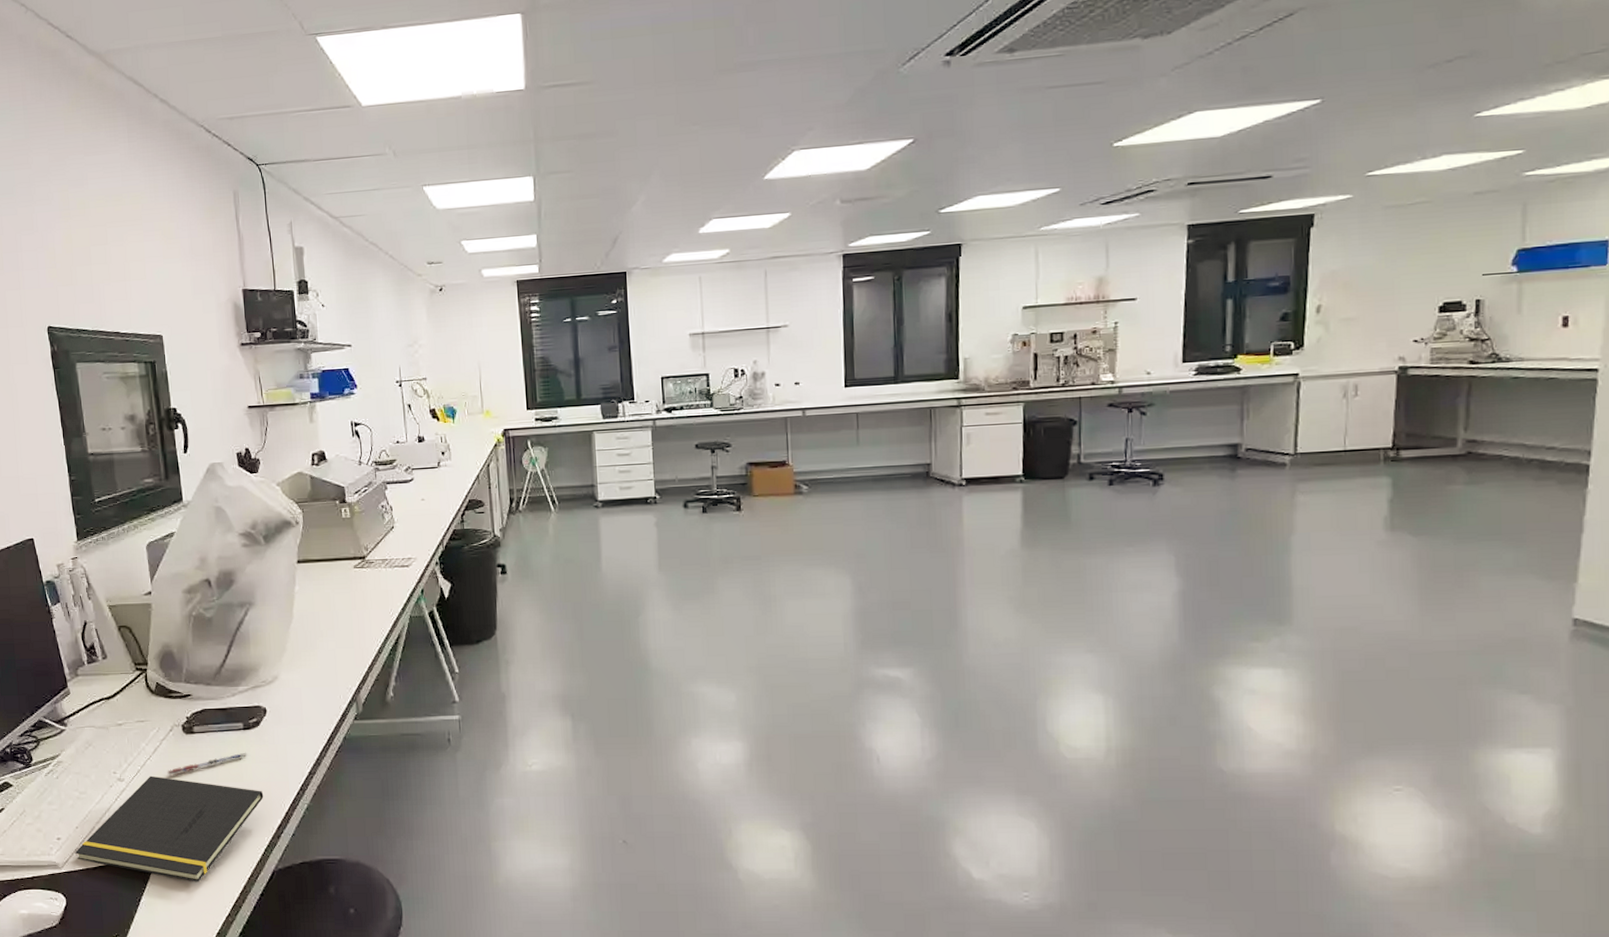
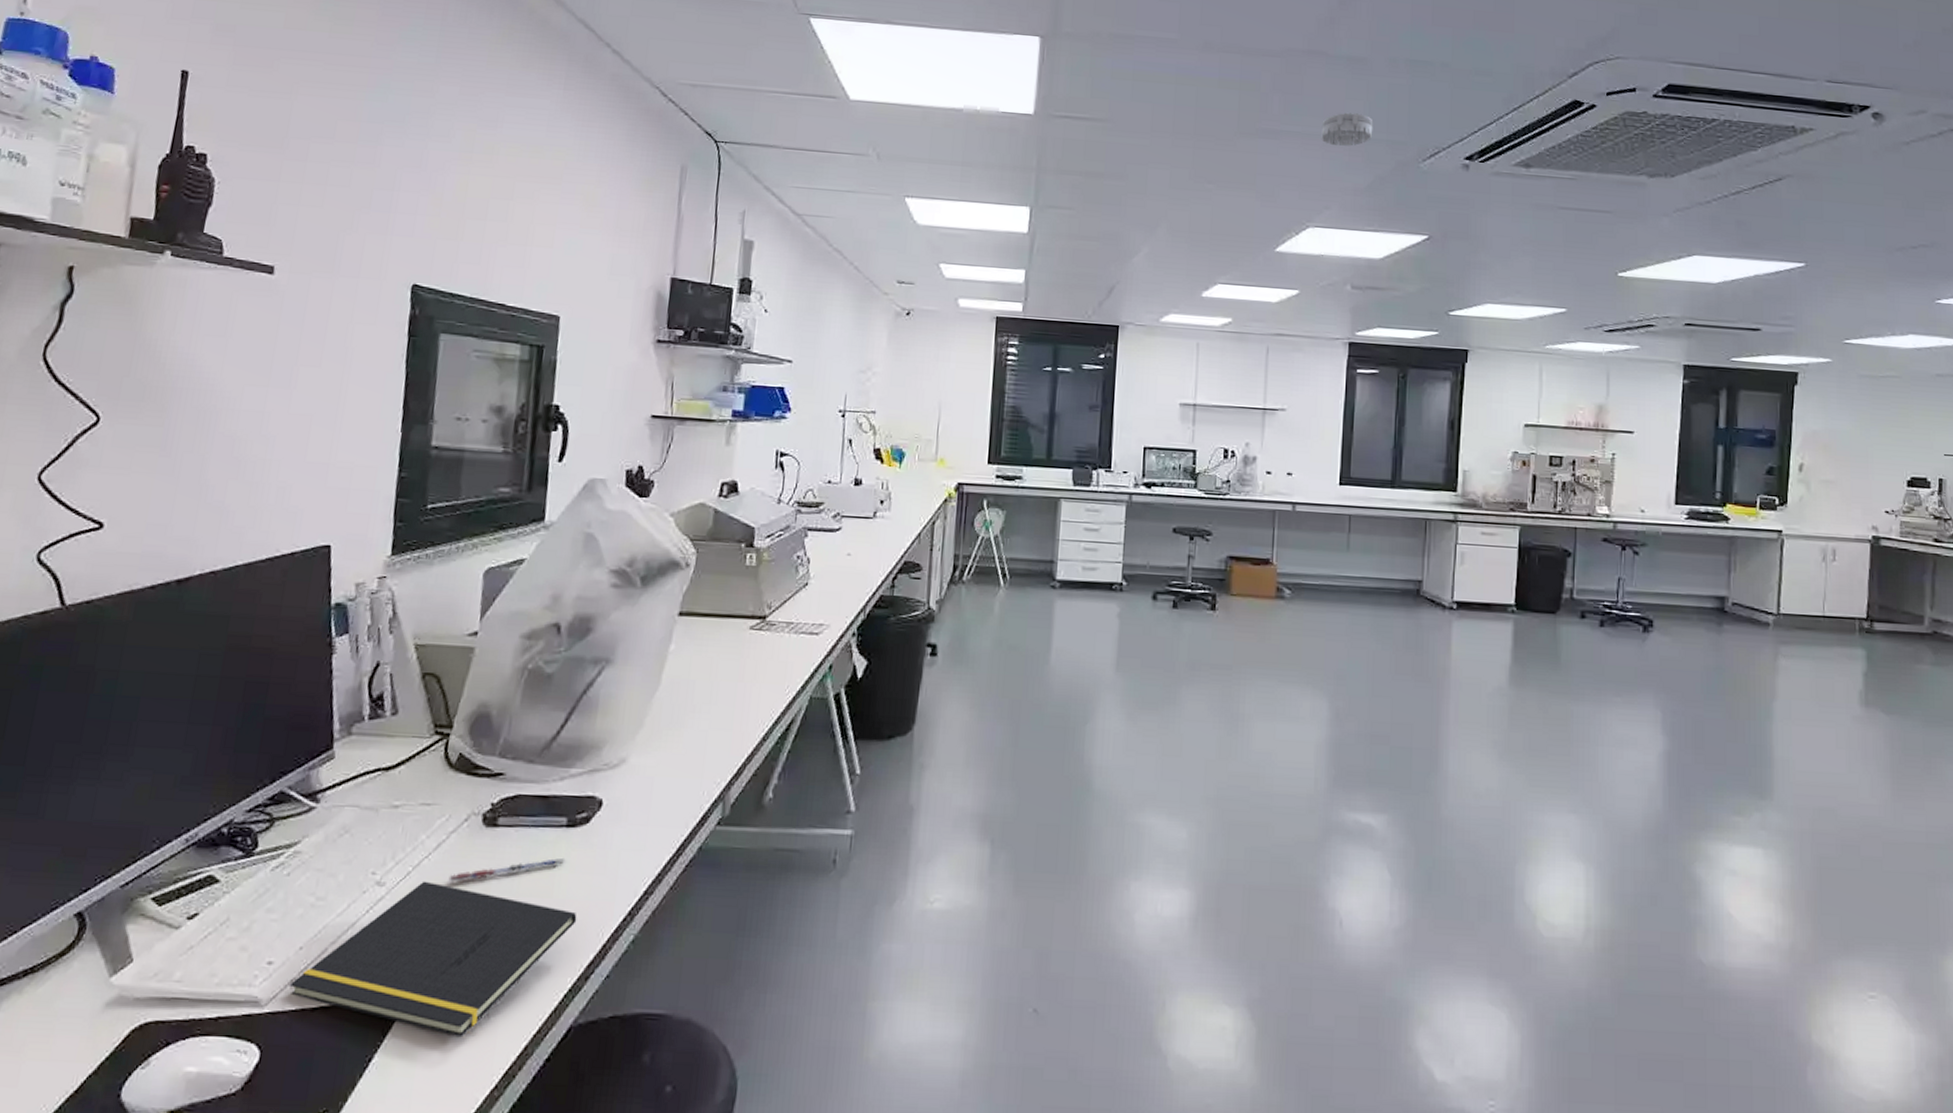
smoke detector: none [798,29,850,67] -> present [1321,112,1374,147]

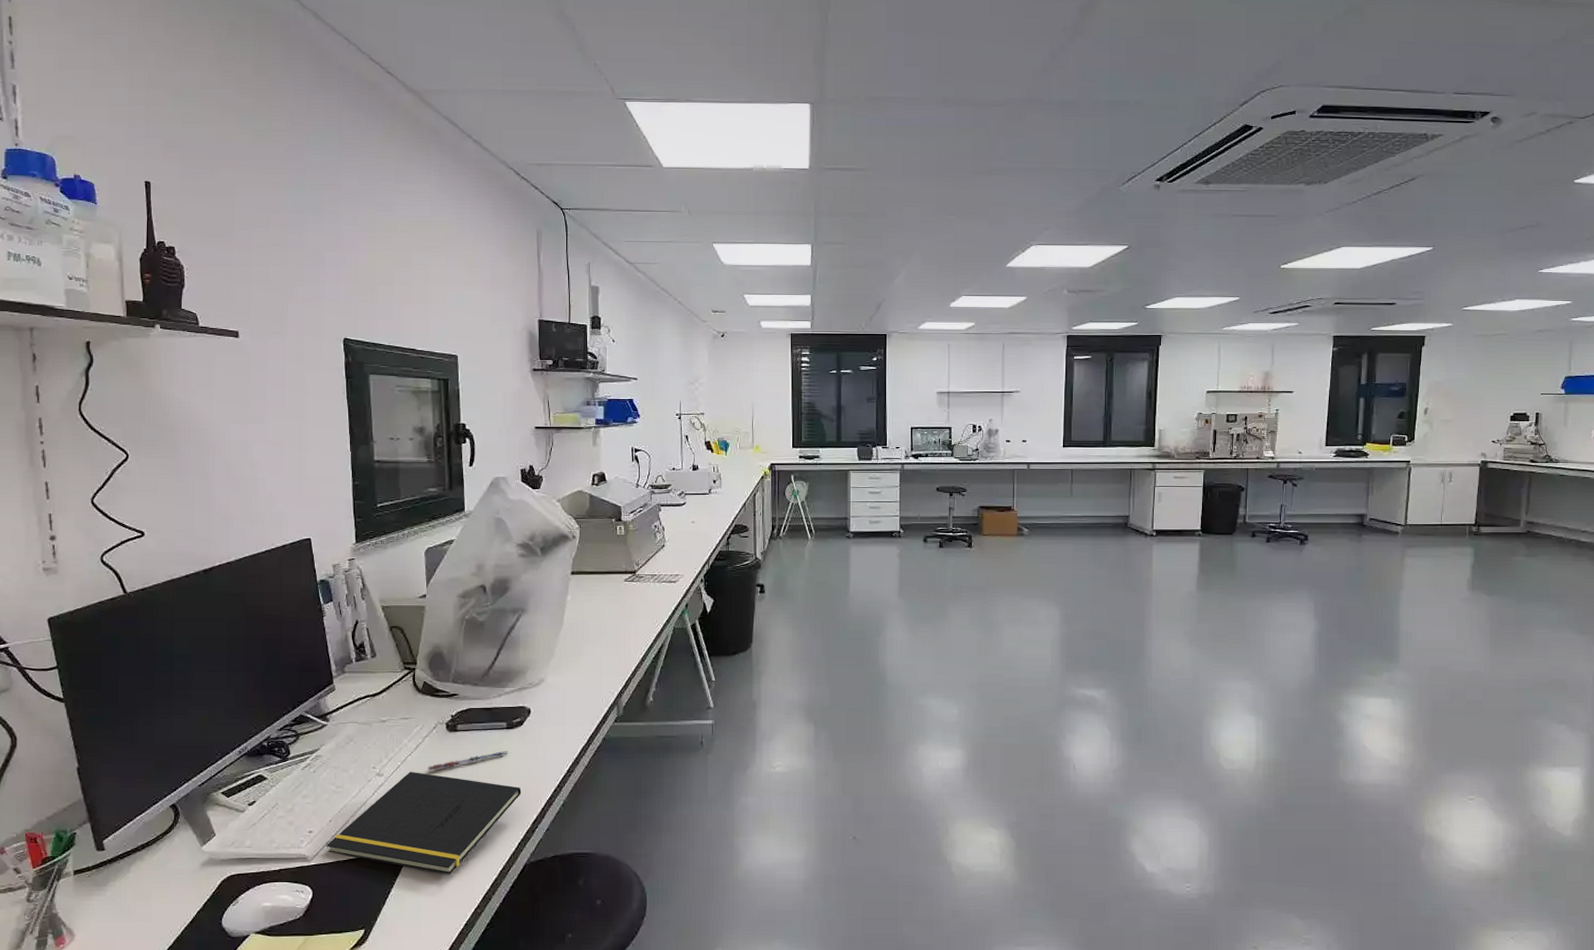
smoke detector: present [1321,112,1374,147] -> none [1040,149,1082,178]

